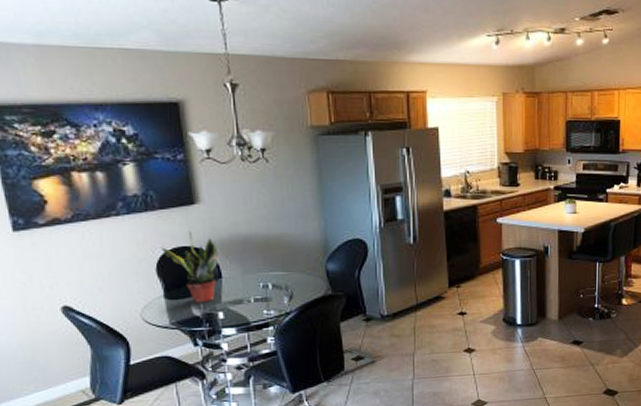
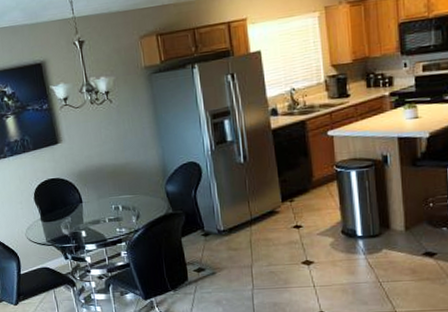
potted plant: present [162,231,220,303] -> none [37,165,80,224]

